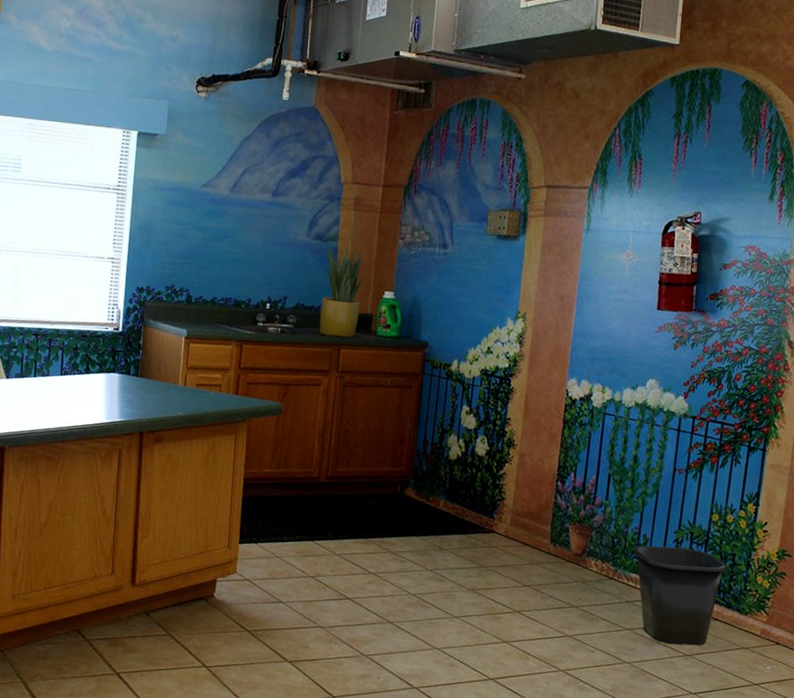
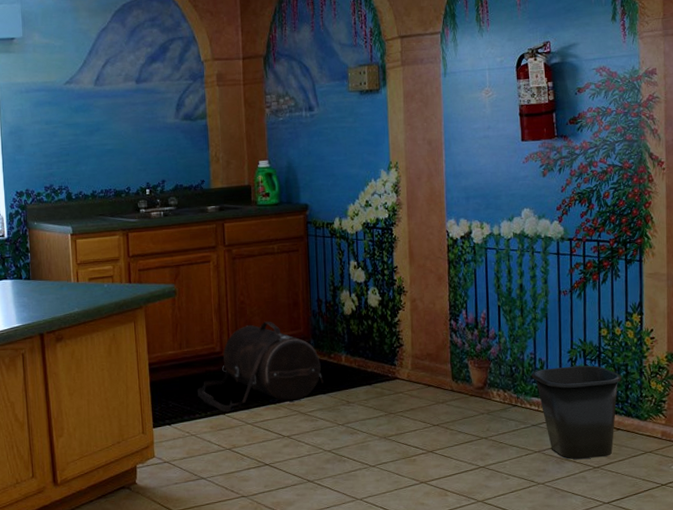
duffel bag: none [288,453,418,540] -> present [197,321,324,413]
planter: present [319,246,365,339] -> none [196,120,238,213]

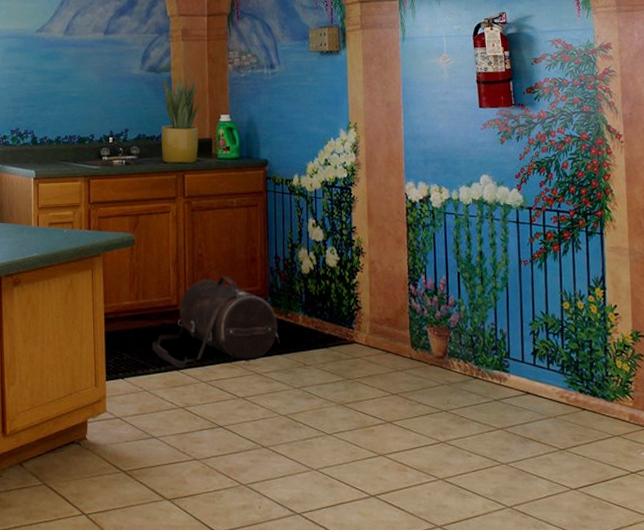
planter: none [196,120,238,213] -> present [160,74,200,164]
waste bin: present [531,365,622,459] -> none [493,339,587,439]

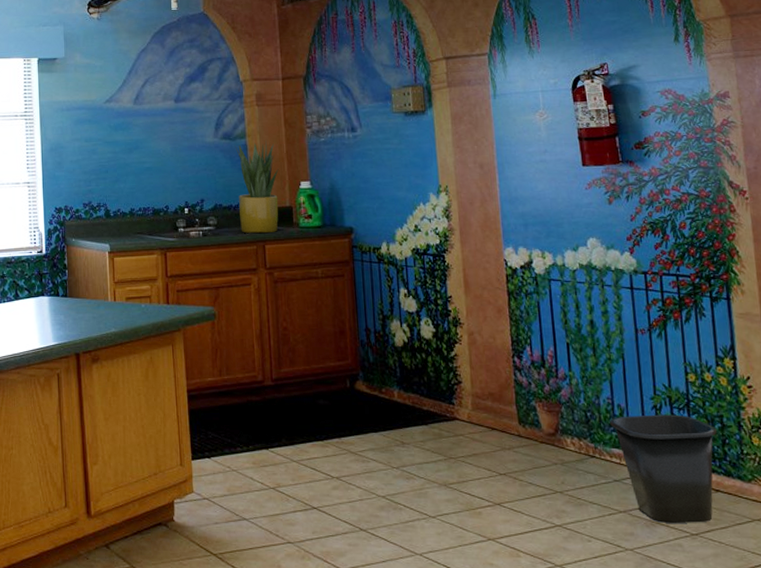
duffel bag: present [152,276,280,369] -> none [239,350,375,448]
waste bin: none [493,339,587,439] -> present [610,414,718,523]

